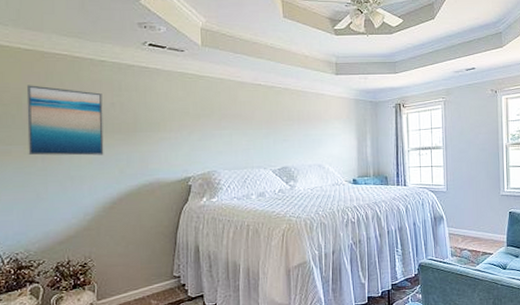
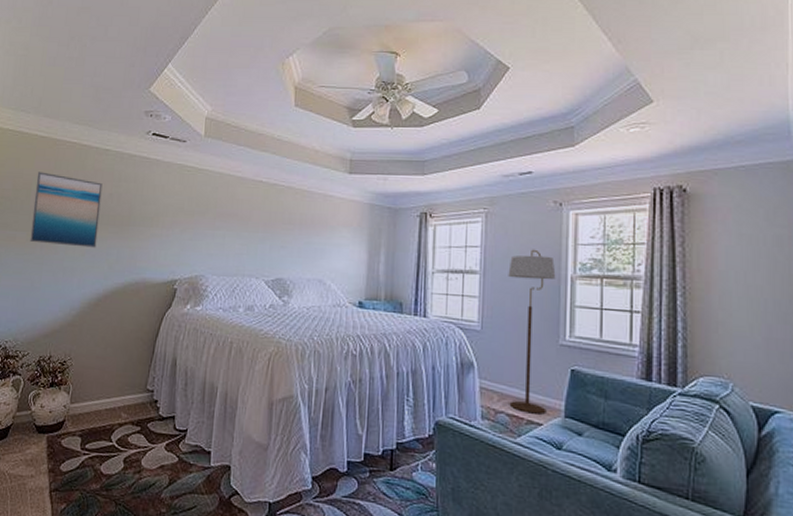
floor lamp: none [463,127,496,247] -> present [508,249,556,414]

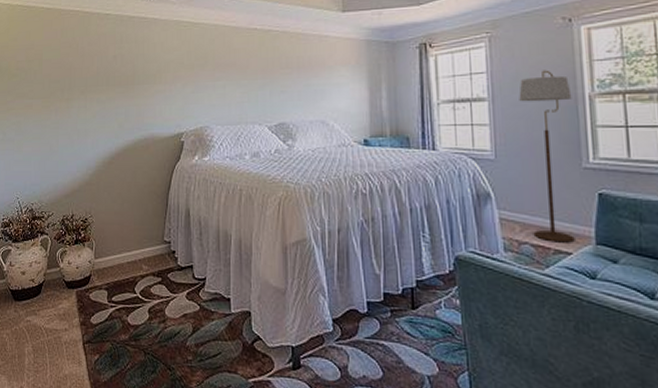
wall art: present [29,172,103,248] -> none [45,41,106,109]

